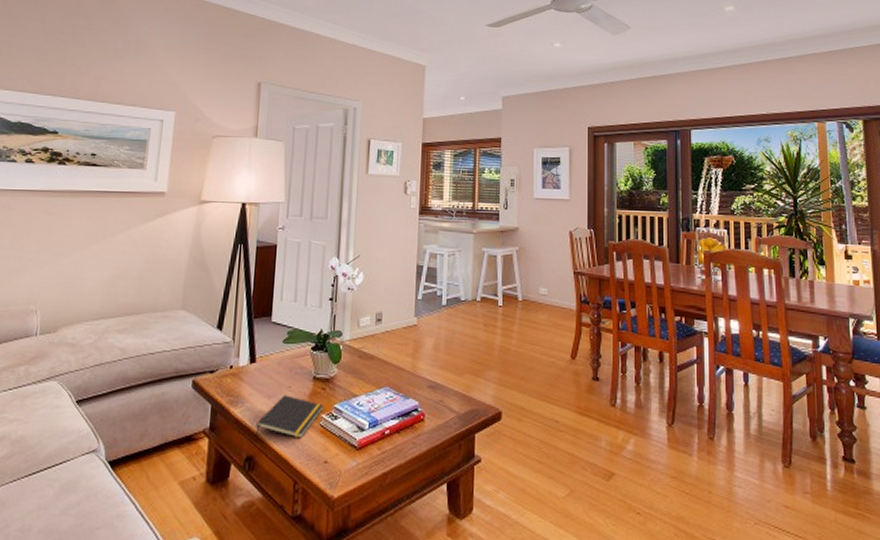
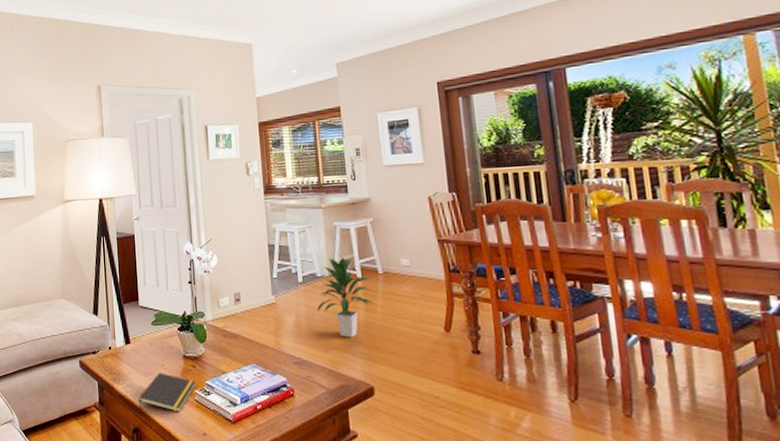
indoor plant: none [456,281,513,362] -> present [316,256,376,338]

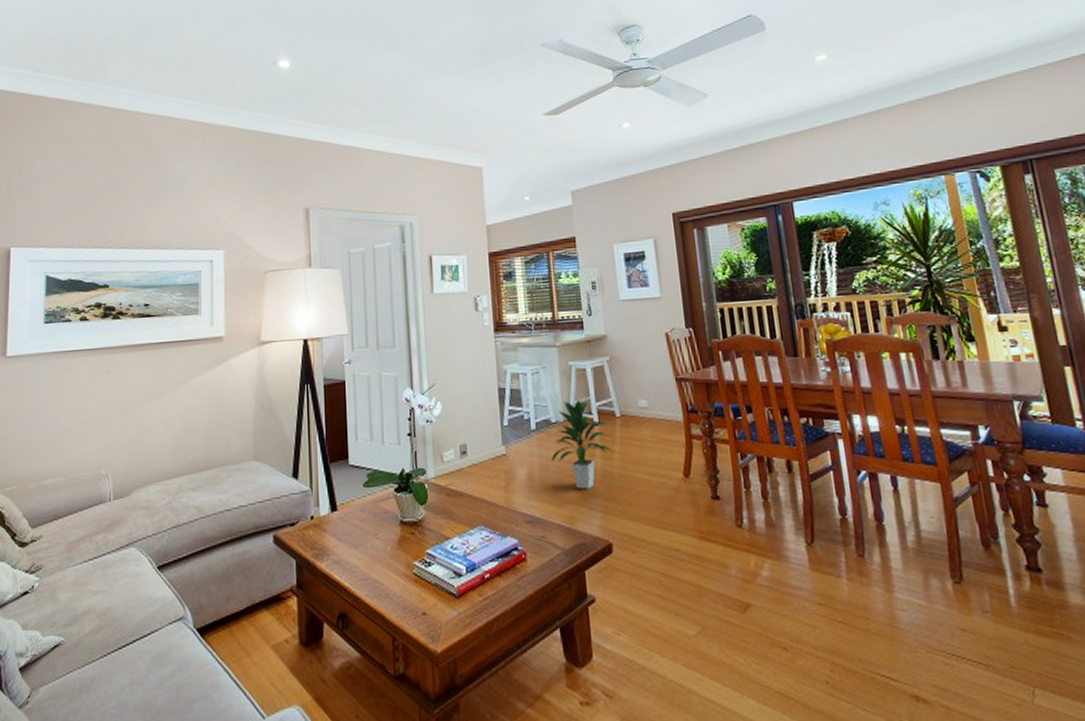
notepad: present [138,372,196,412] -> none [345,543,414,592]

